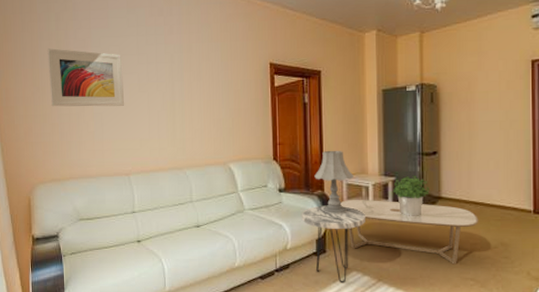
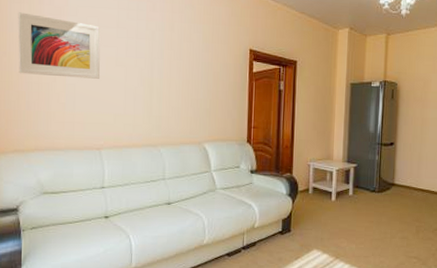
side table: present [302,205,365,284] -> none [270,187,328,261]
table lamp: present [314,150,353,215] -> none [284,136,320,197]
coffee table: present [340,199,479,265] -> none [307,182,424,244]
potted plant: present [393,175,430,216] -> none [354,163,385,200]

